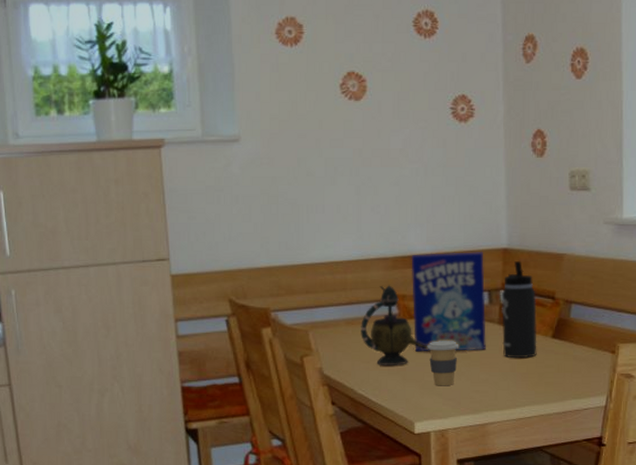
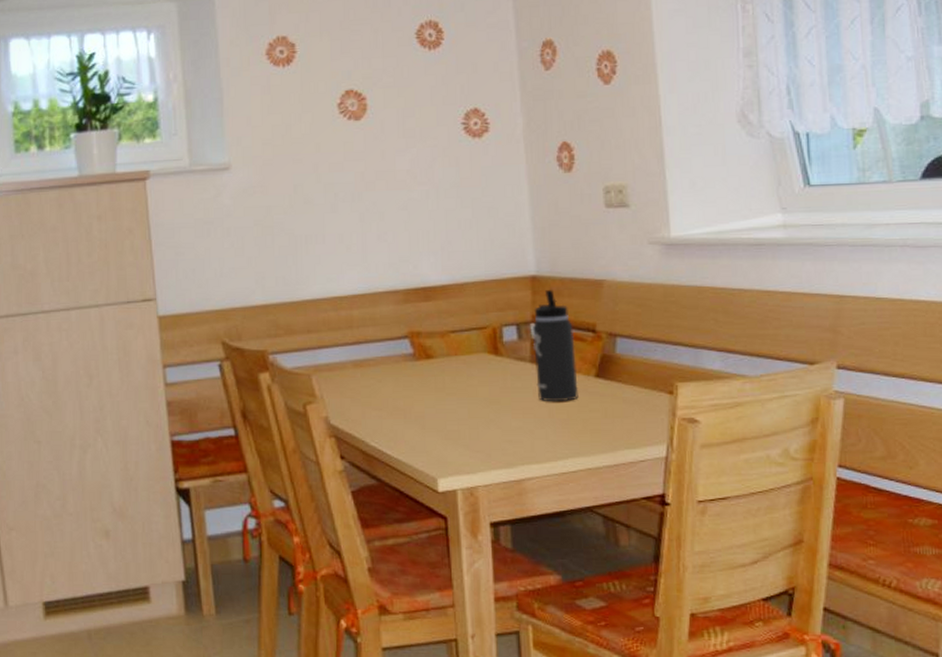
teapot: present [361,285,429,365] -> none [370,321,451,413]
cereal box: present [411,251,486,352] -> none [425,279,517,397]
coffee cup: present [427,341,459,386] -> none [448,383,486,436]

